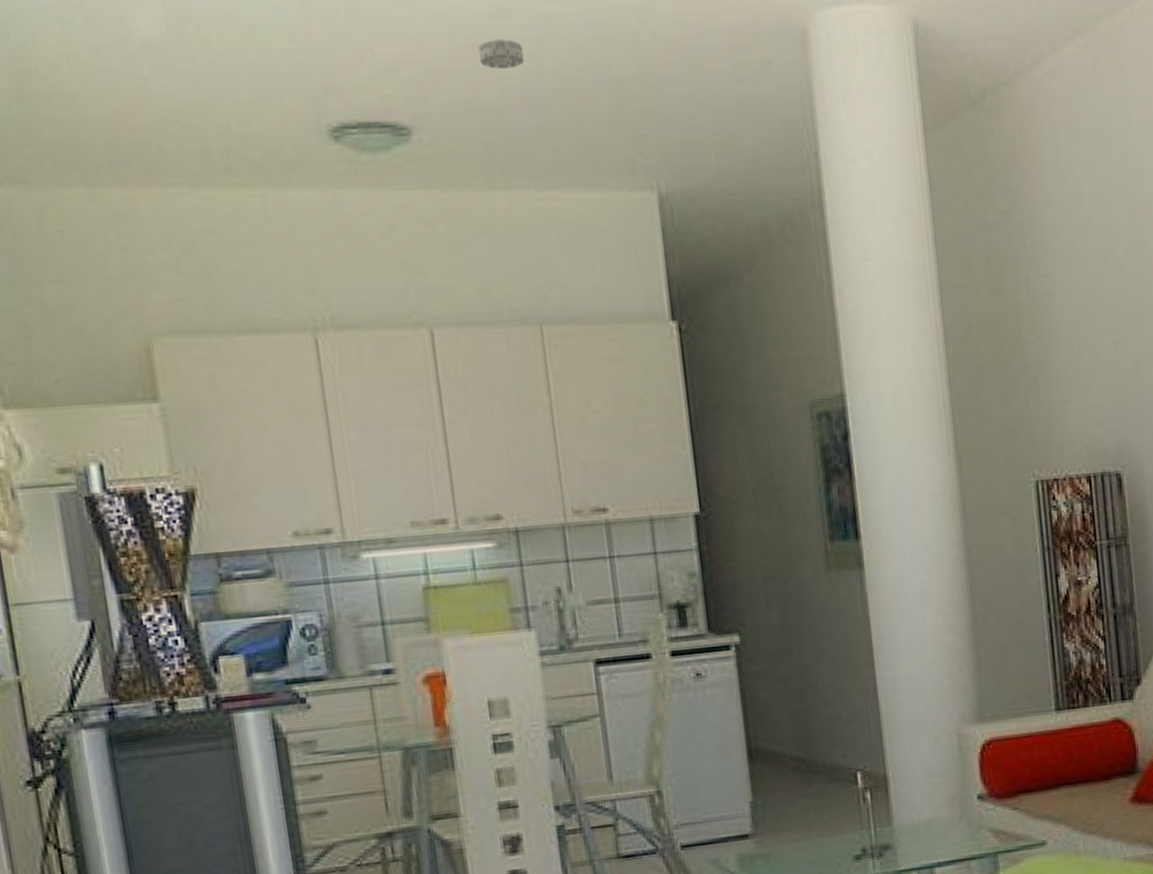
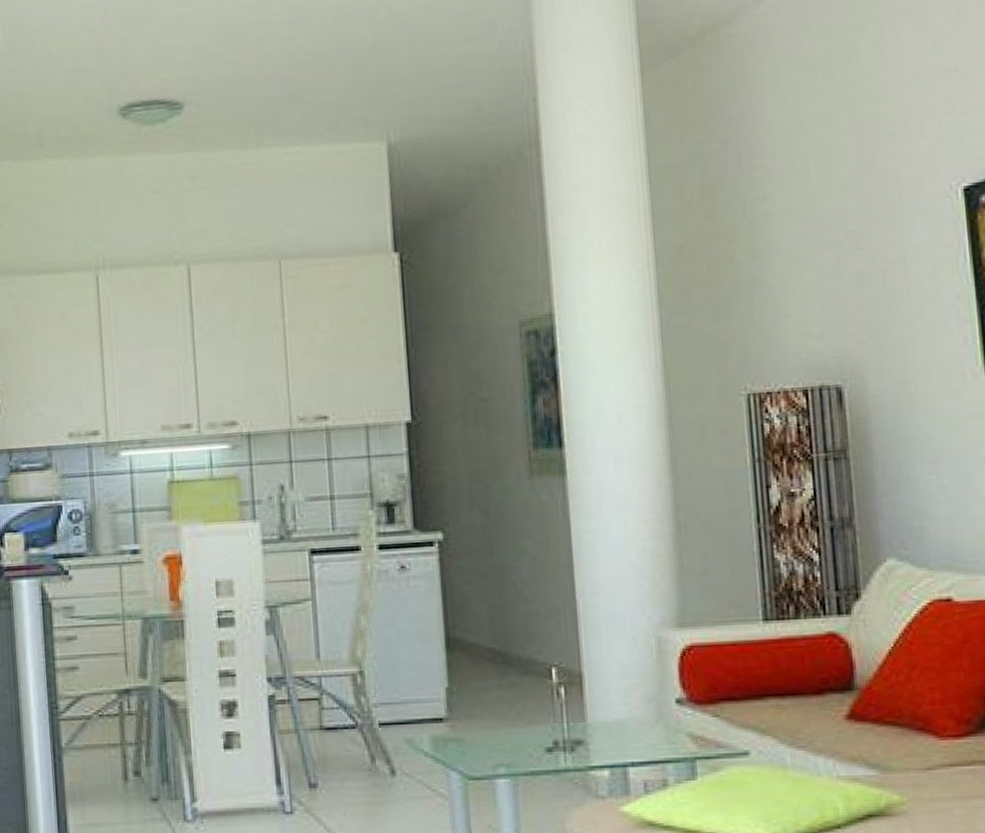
smoke detector: present [478,39,524,70] -> none [241,24,278,50]

